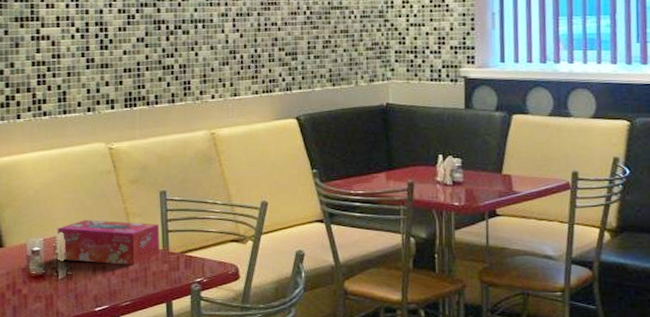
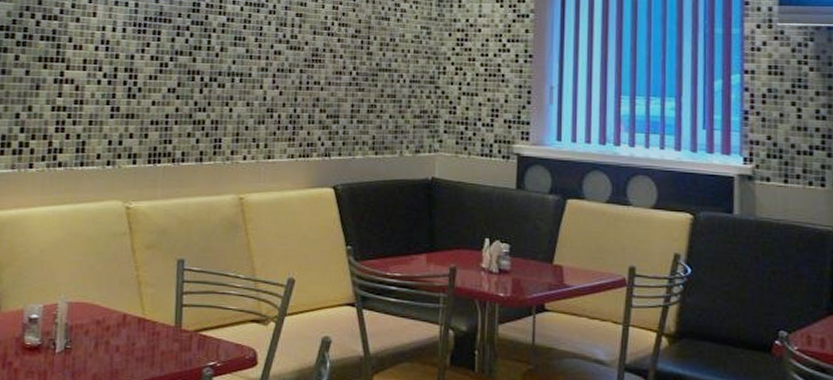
tissue box: present [57,220,160,265] -> none [59,286,173,342]

